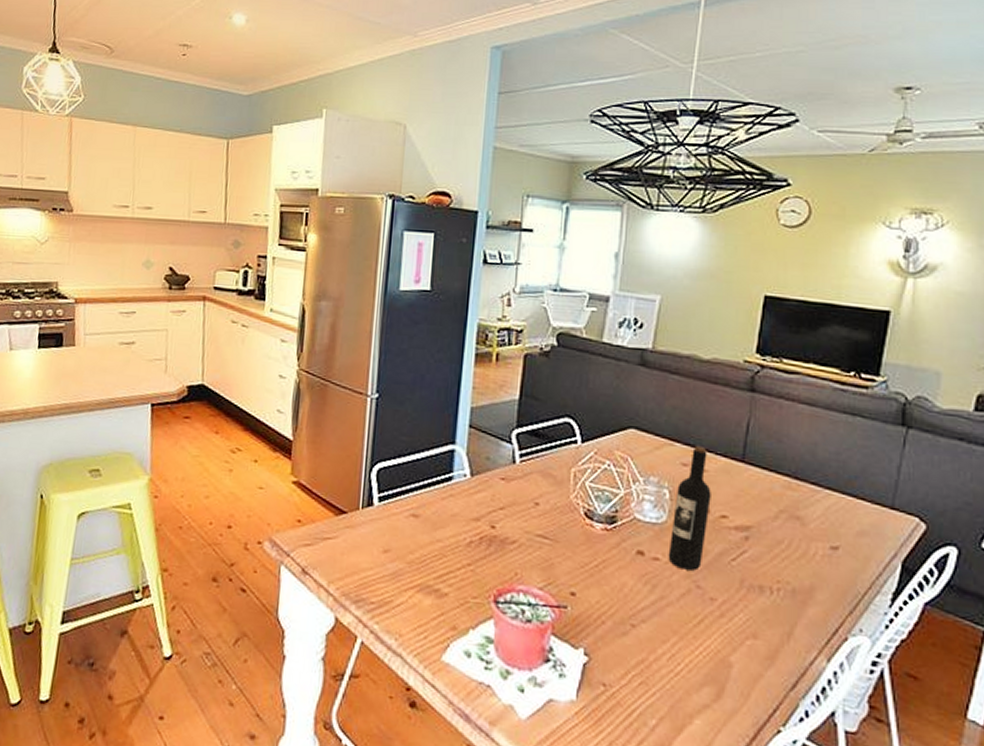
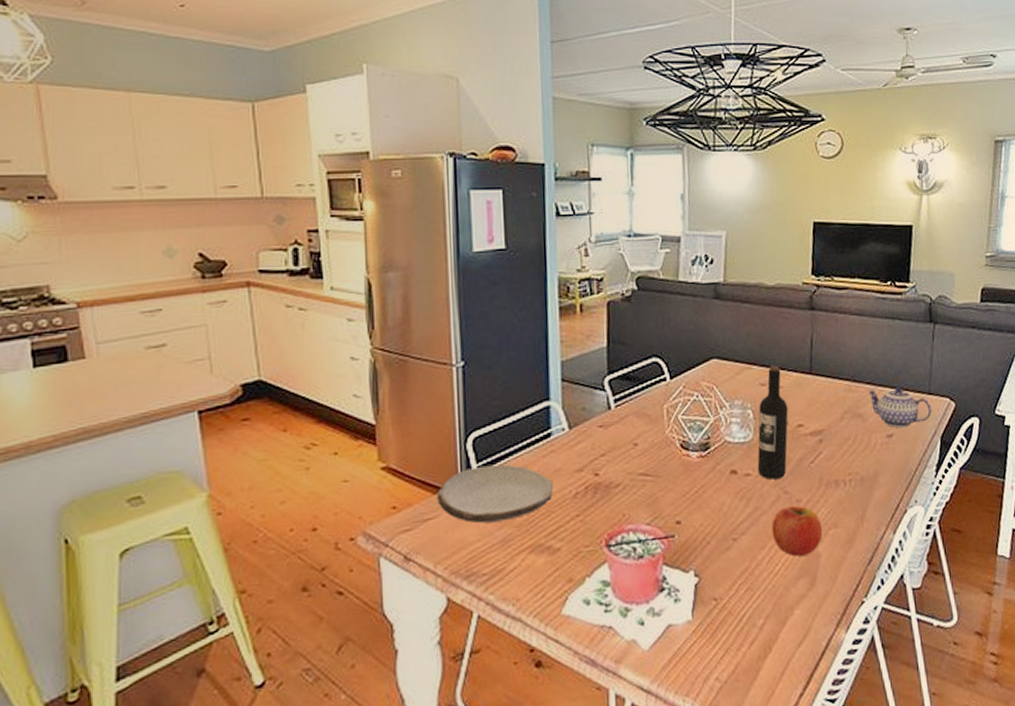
plate: none [338,496,450,555] -> present [438,464,554,524]
fruit: none [677,603,738,662] -> present [771,506,823,557]
teapot: none [812,492,894,543] -> present [868,387,932,428]

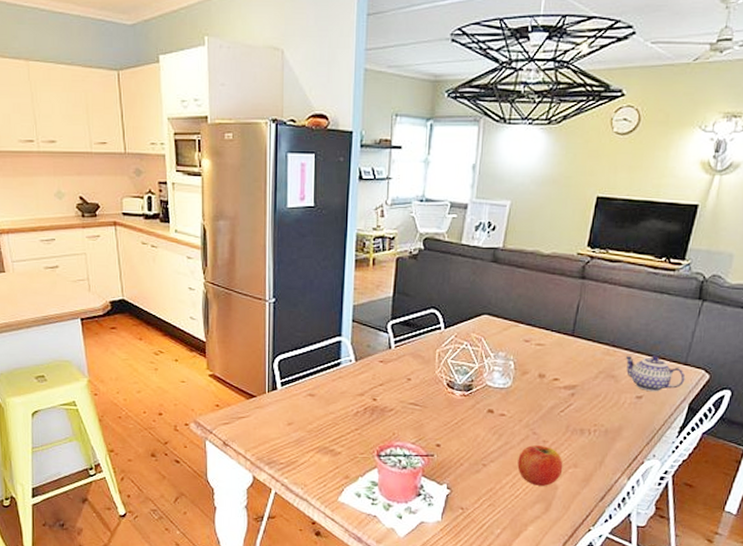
plate: present [438,464,554,524] -> none [250,382,340,426]
wine bottle: present [757,366,789,480] -> none [512,326,547,421]

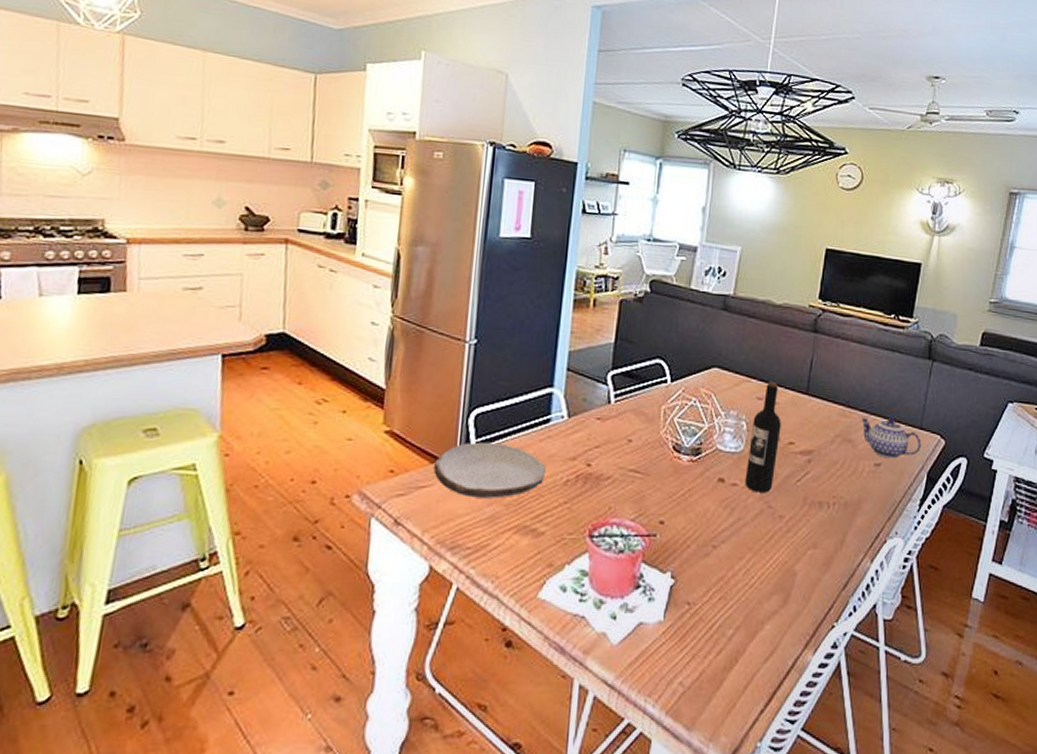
plate: none [250,382,340,426] -> present [434,442,547,499]
wine bottle: none [512,326,547,421] -> present [744,382,781,493]
fruit: present [517,445,563,486] -> none [752,522,802,572]

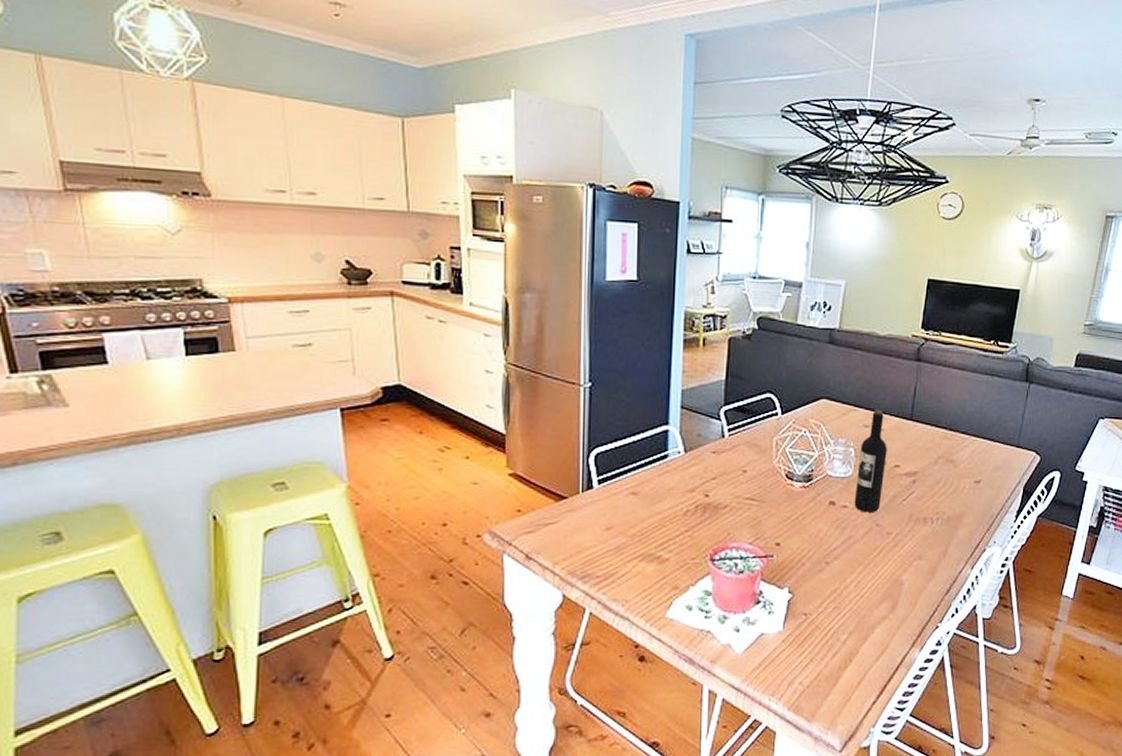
plate: present [434,442,547,499] -> none [559,479,667,531]
teapot: present [861,418,922,459] -> none [962,438,1019,476]

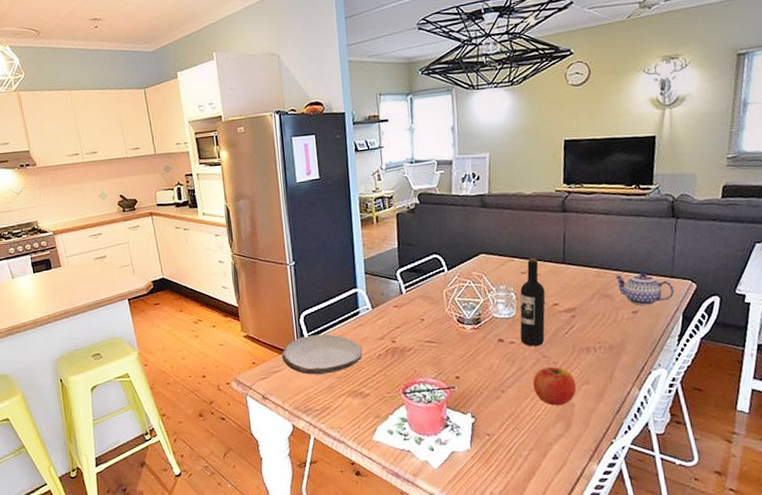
plate: none [559,479,667,531] -> present [282,334,363,375]
fruit: none [862,538,908,582] -> present [533,367,577,405]
teapot: none [962,438,1019,476] -> present [615,272,675,306]

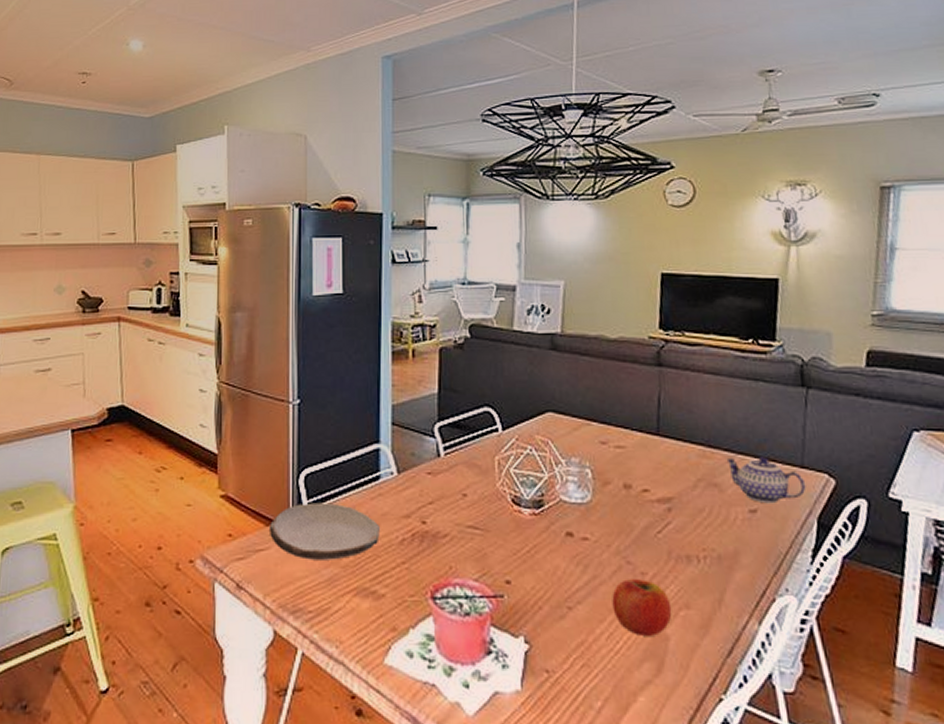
wine bottle: present [520,258,546,346] -> none [596,424,632,547]

